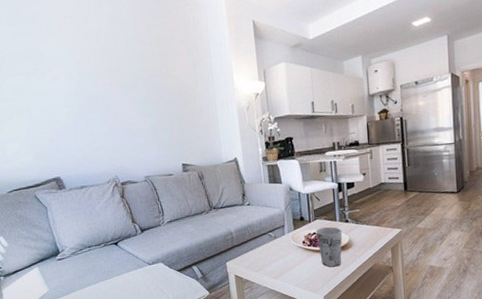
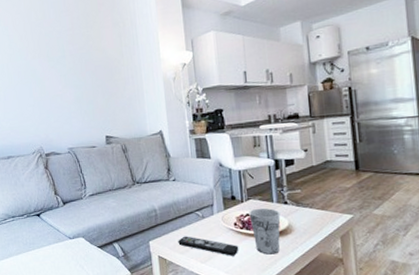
remote control: none [253,255,307,271] -> present [178,236,239,256]

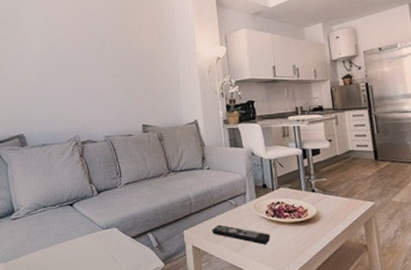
cup: present [249,208,281,255] -> none [279,196,309,242]

